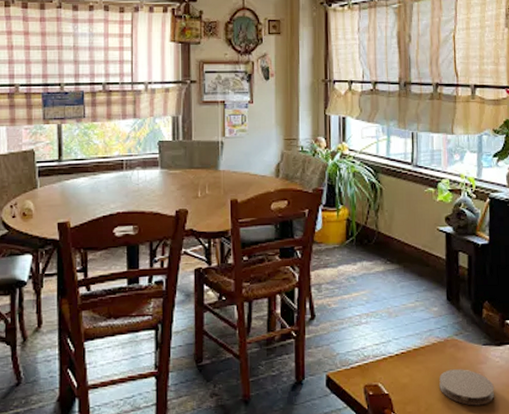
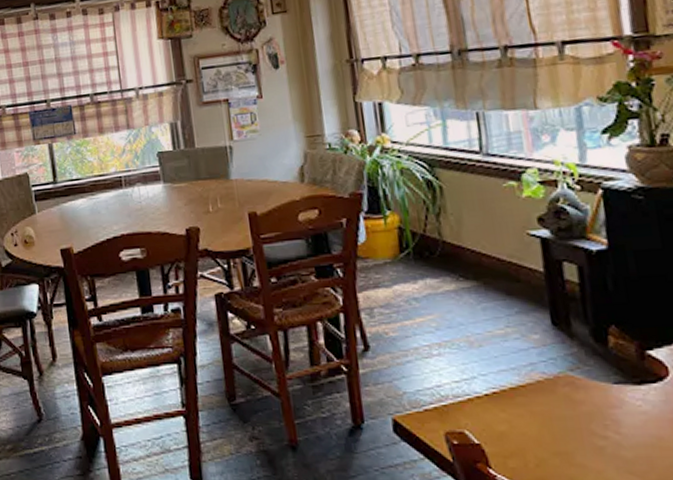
coaster: present [438,369,495,406] -> none [551,414,640,463]

